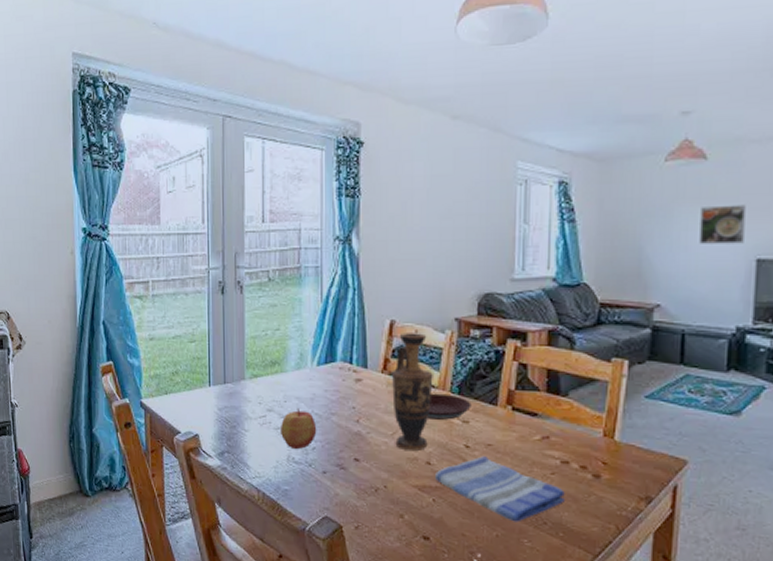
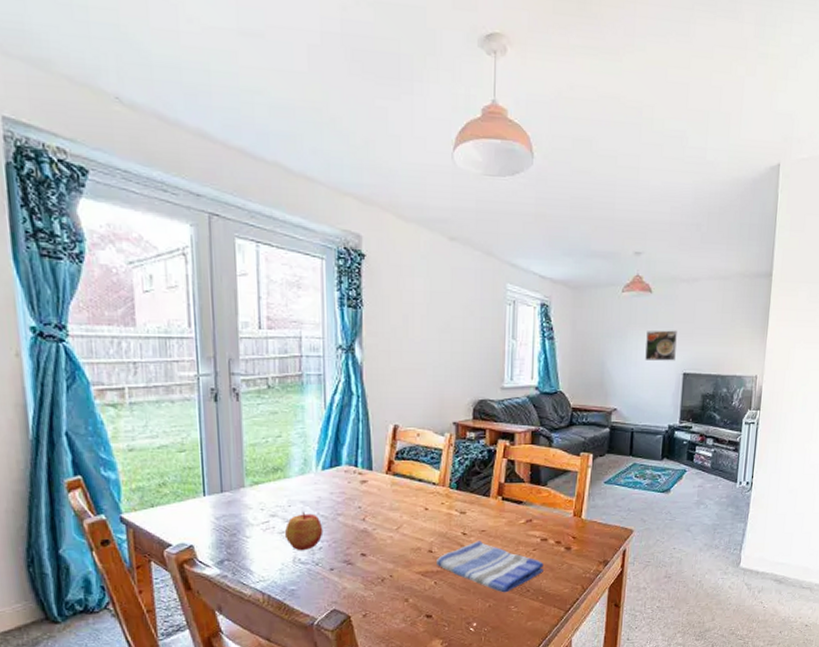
vase: present [392,333,433,451] -> none [396,436,434,542]
plate: present [426,393,471,420] -> none [428,489,468,513]

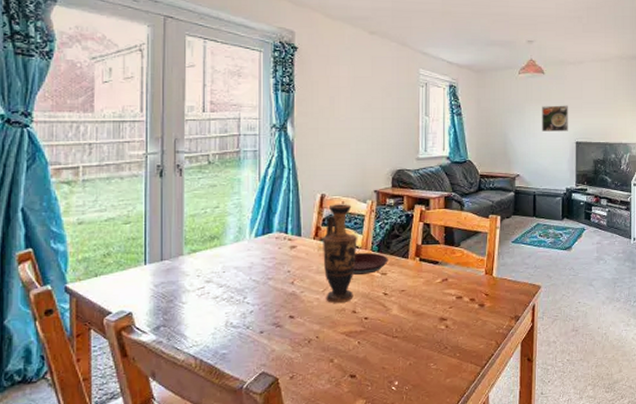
apple: present [284,511,323,551] -> none [218,276,255,315]
vase: none [396,436,434,542] -> present [323,204,357,303]
plate: none [428,489,468,513] -> present [352,252,388,275]
dish towel: present [437,541,545,593] -> none [360,300,461,351]

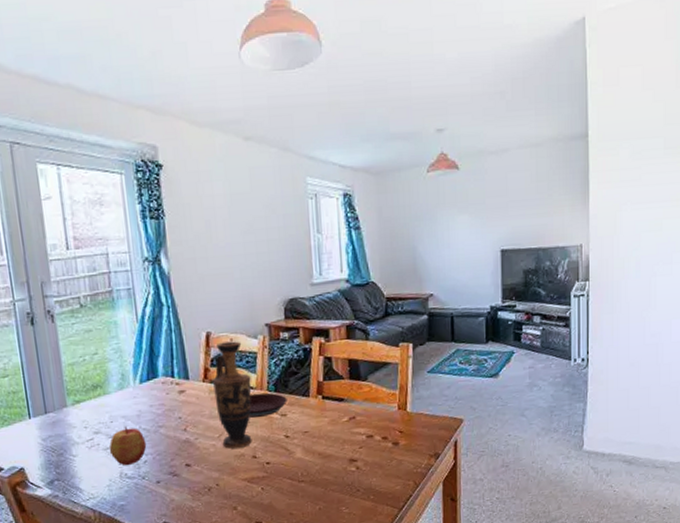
apple: none [218,276,255,315] -> present [109,426,147,466]
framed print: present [542,105,568,131] -> none [457,206,491,241]

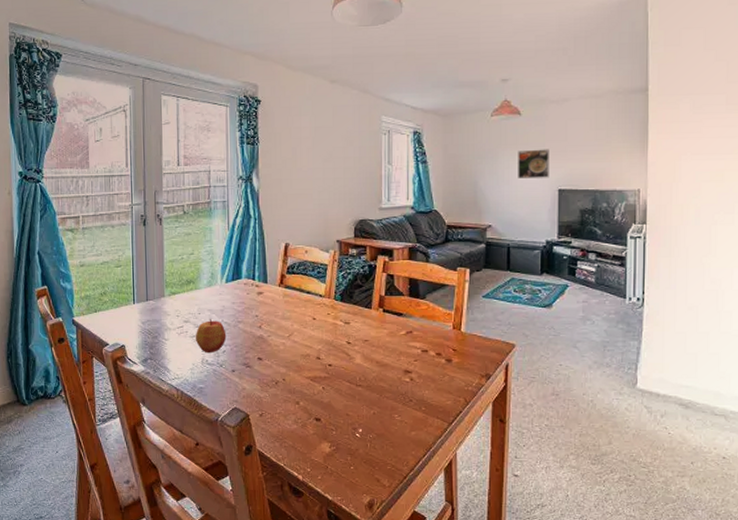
vase: present [213,341,252,449] -> none [288,253,321,348]
plate: present [248,392,287,418] -> none [316,301,351,322]
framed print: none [457,206,491,241] -> present [518,149,549,178]

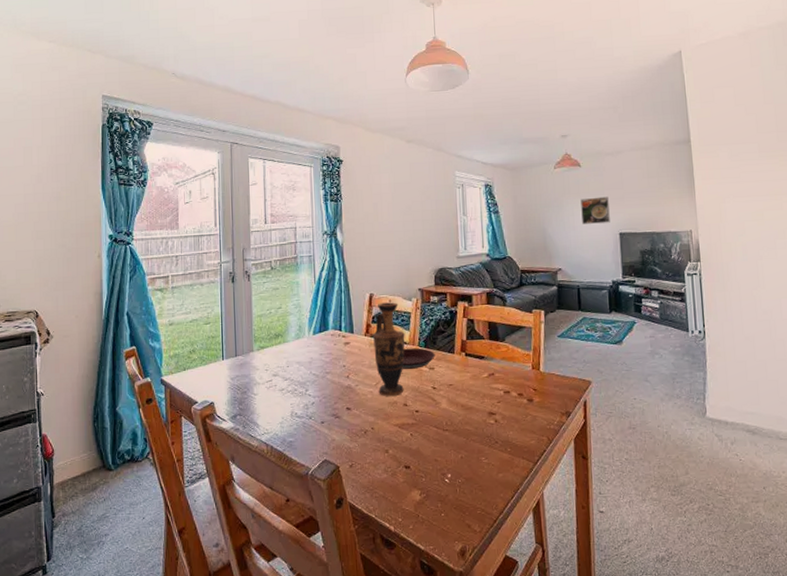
apple: present [195,318,227,354] -> none [284,370,315,406]
vase: none [288,253,321,348] -> present [373,302,405,396]
plate: none [316,301,351,322] -> present [402,348,435,369]

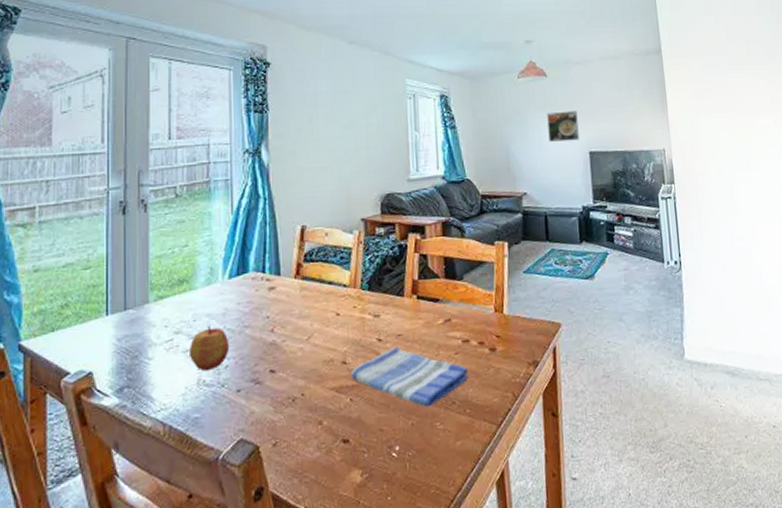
apple: none [284,370,315,406] -> present [188,325,230,372]
vase: present [373,302,405,396] -> none [305,235,345,353]
plate: present [402,348,435,369] -> none [340,291,381,318]
dish towel: none [411,394,510,445] -> present [351,347,470,407]

